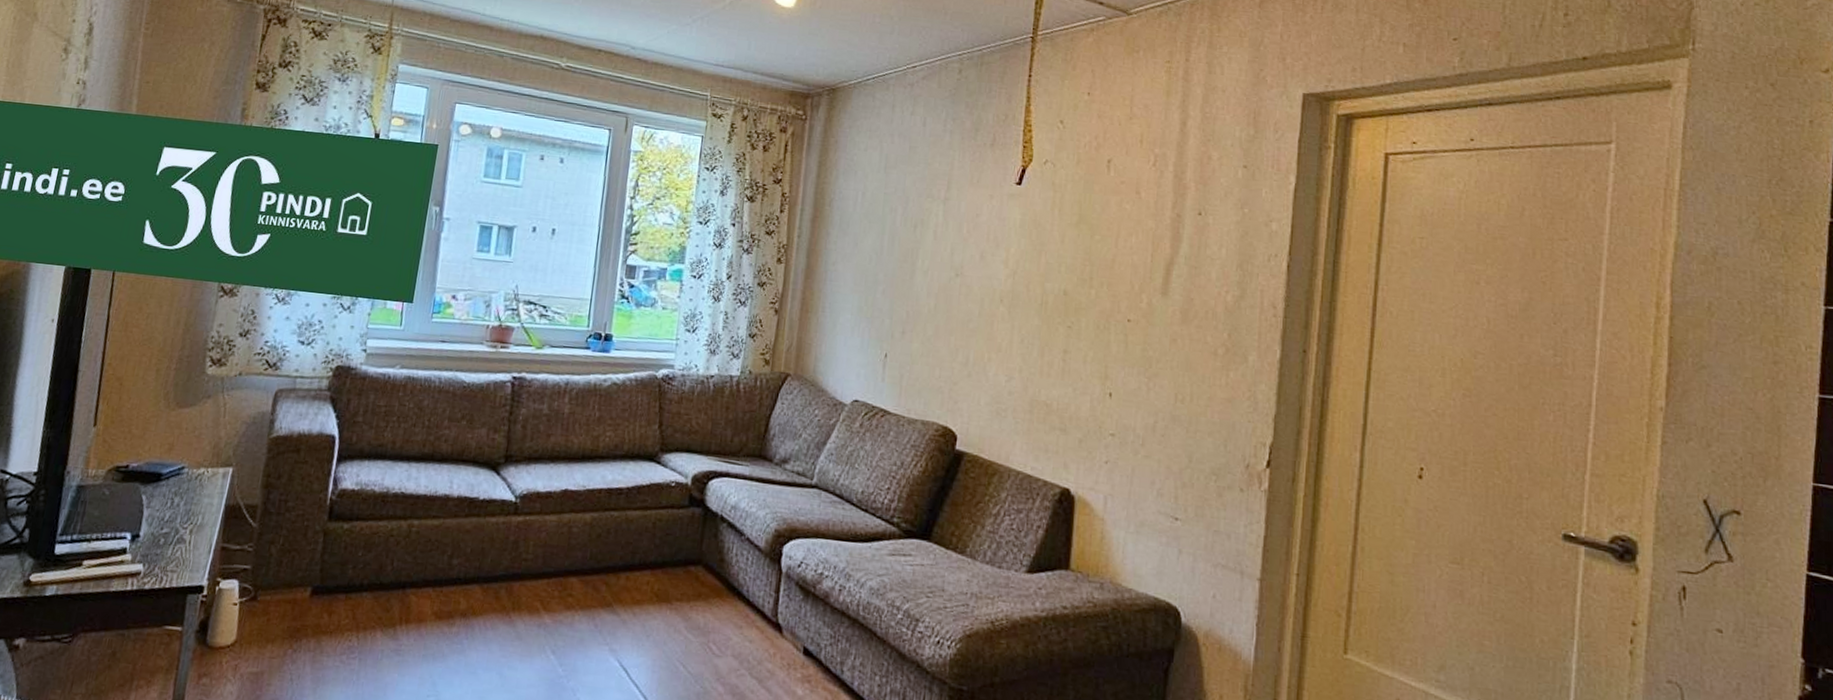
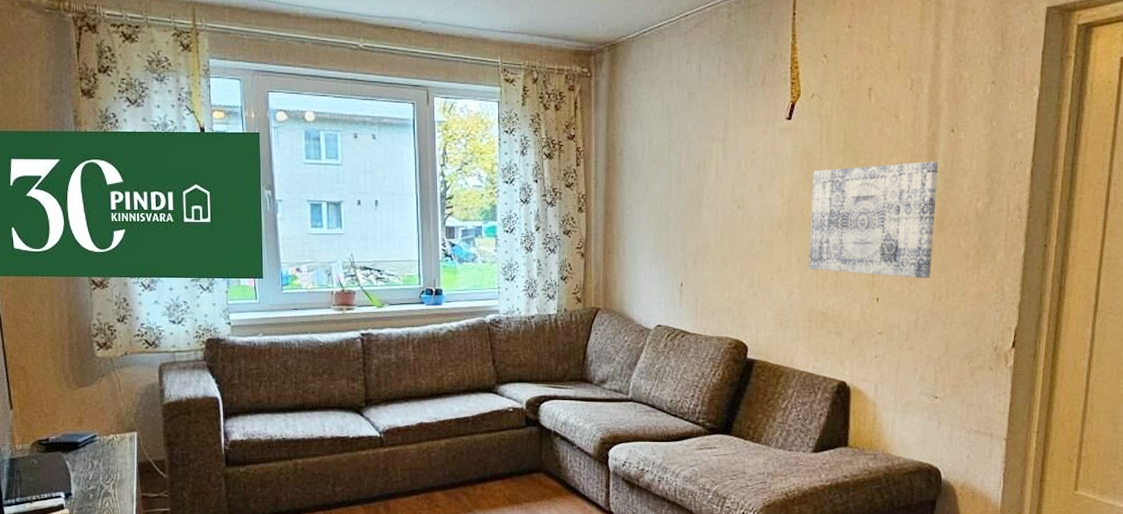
wall art: none [1033,242,1184,376] -> present [809,161,939,278]

